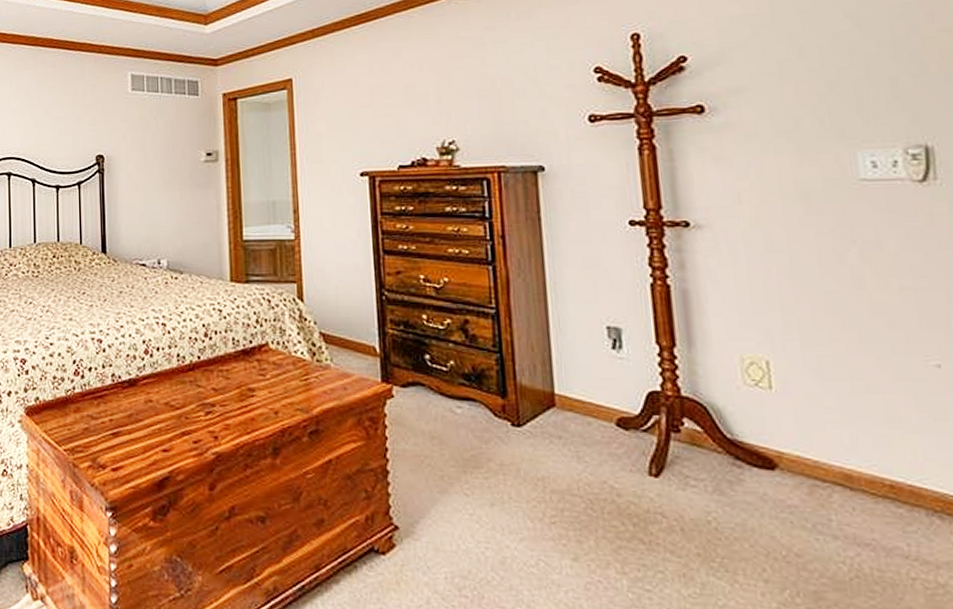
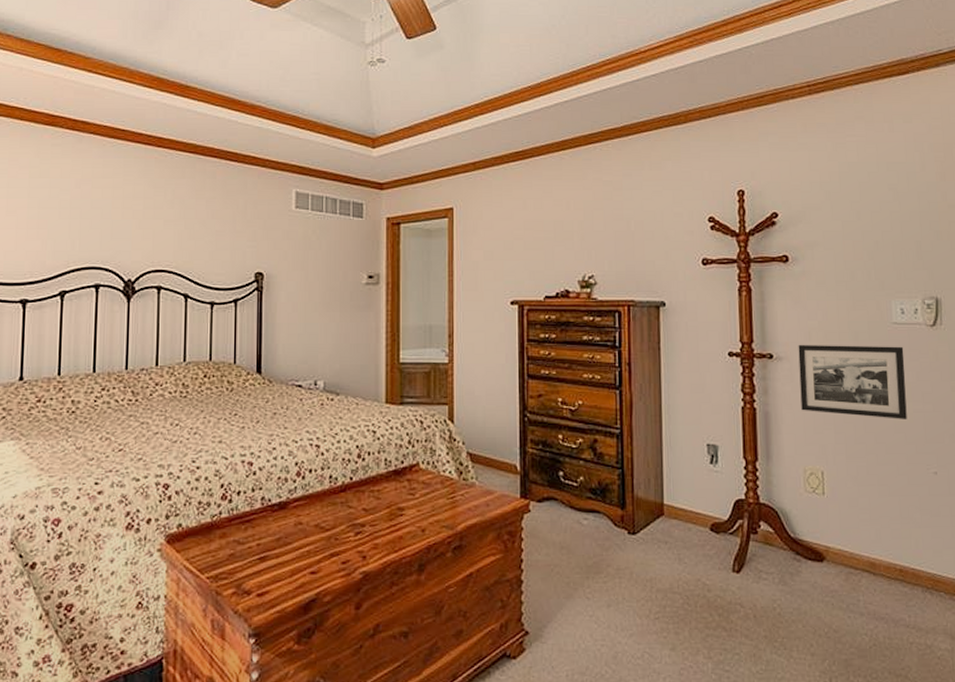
picture frame: none [723,208,890,298] -> present [798,344,907,419]

